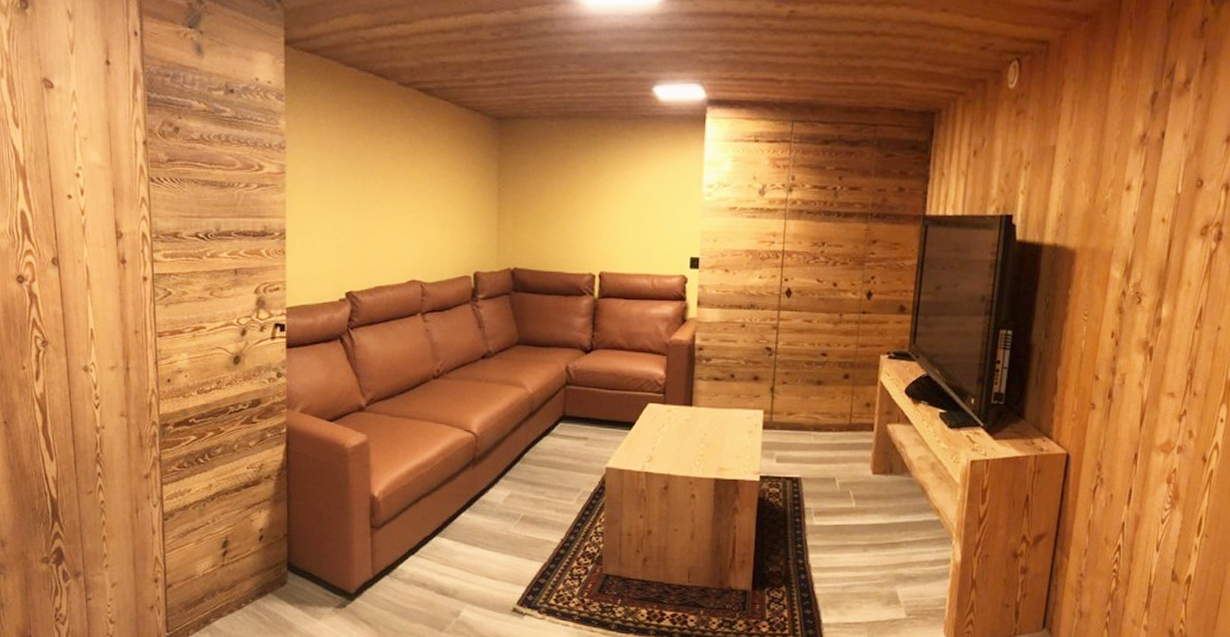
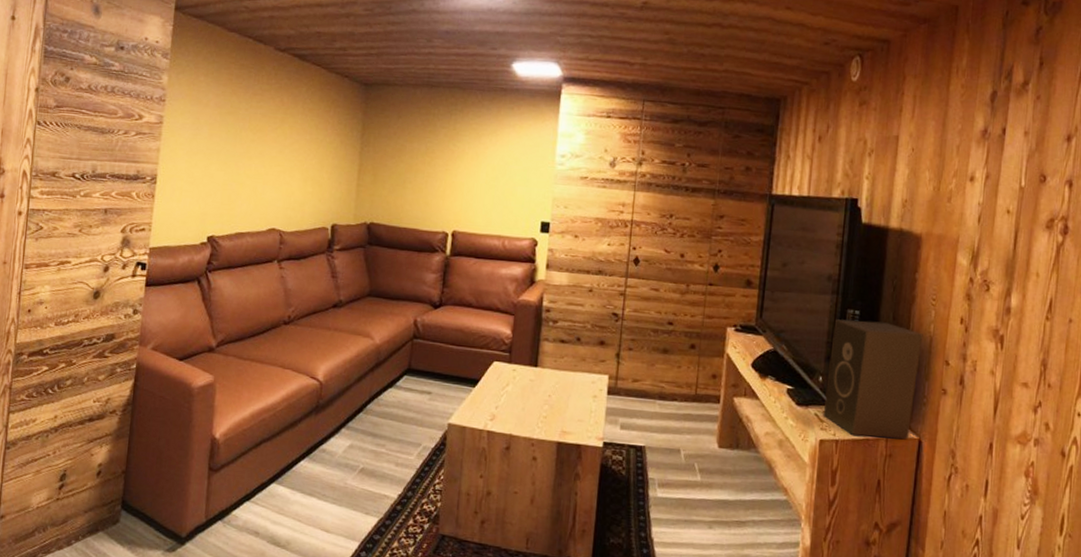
speaker: none [974,340,1074,455] -> present [823,319,923,440]

